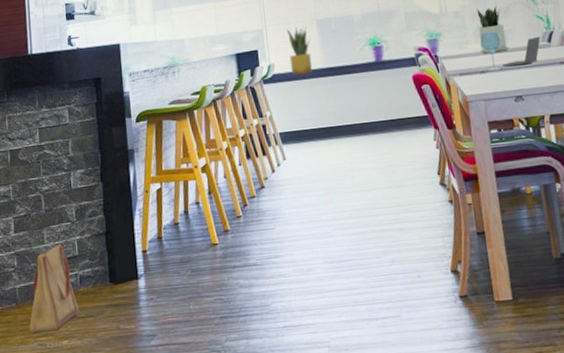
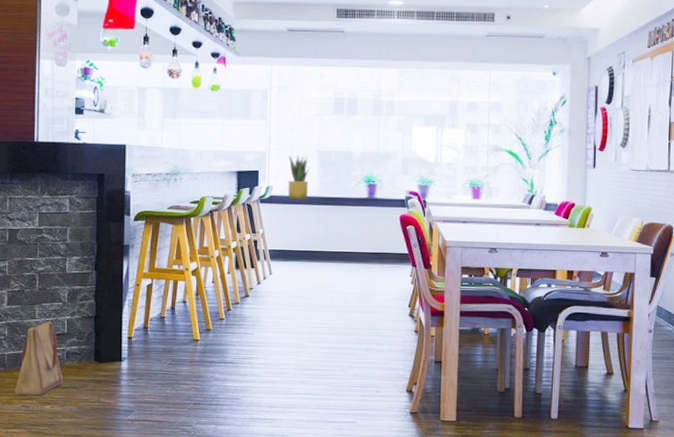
planter: present [476,5,510,54] -> none [465,163,493,207]
wine glass: present [480,31,503,72] -> none [467,186,487,223]
laptop computer: present [502,36,541,67] -> none [484,197,523,221]

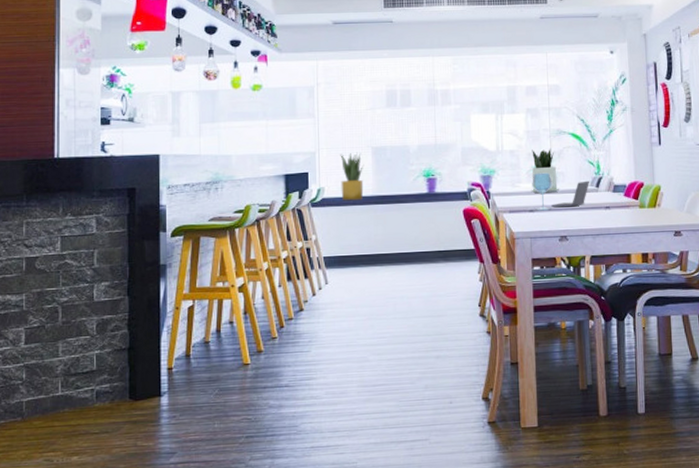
shopping bag: present [14,321,63,396] -> none [35,358,92,448]
planter: none [465,163,493,207] -> present [531,148,560,194]
wine glass: none [467,186,487,223] -> present [532,172,553,211]
laptop computer: none [484,197,523,221] -> present [551,180,590,208]

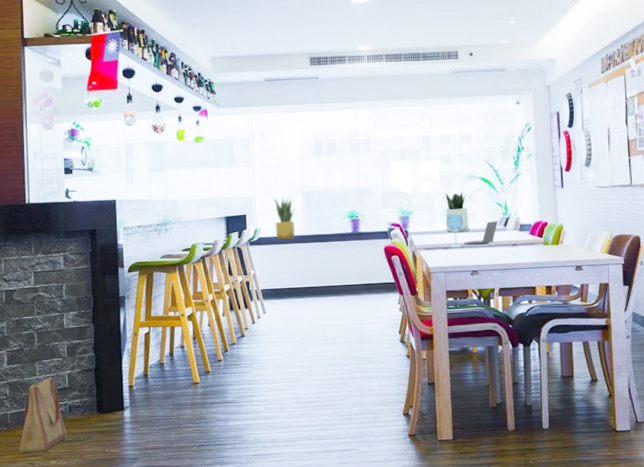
shopping bag: none [35,358,92,448] -> present [19,377,67,454]

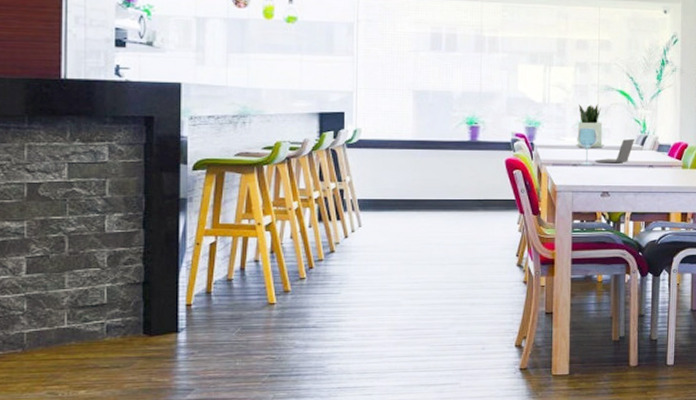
shopping bag: present [19,377,67,454] -> none [37,290,102,381]
planter: present [274,196,295,240] -> none [379,94,405,144]

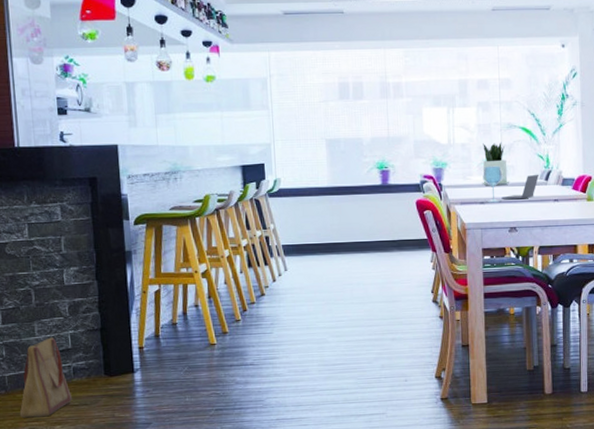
shopping bag: none [37,290,102,381] -> present [19,337,72,418]

